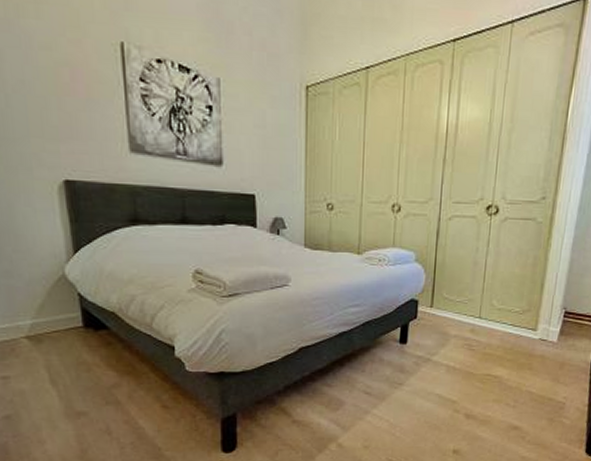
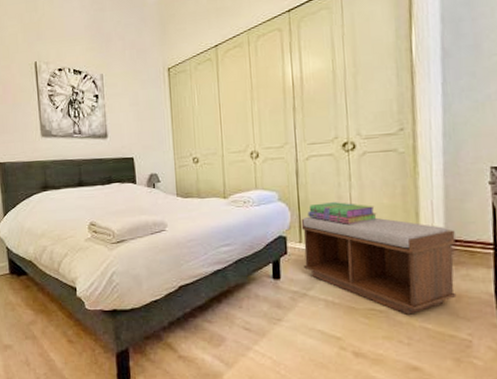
bench: none [432,280,571,380] -> present [301,216,457,315]
stack of books: none [442,267,507,291] -> present [307,202,377,224]

